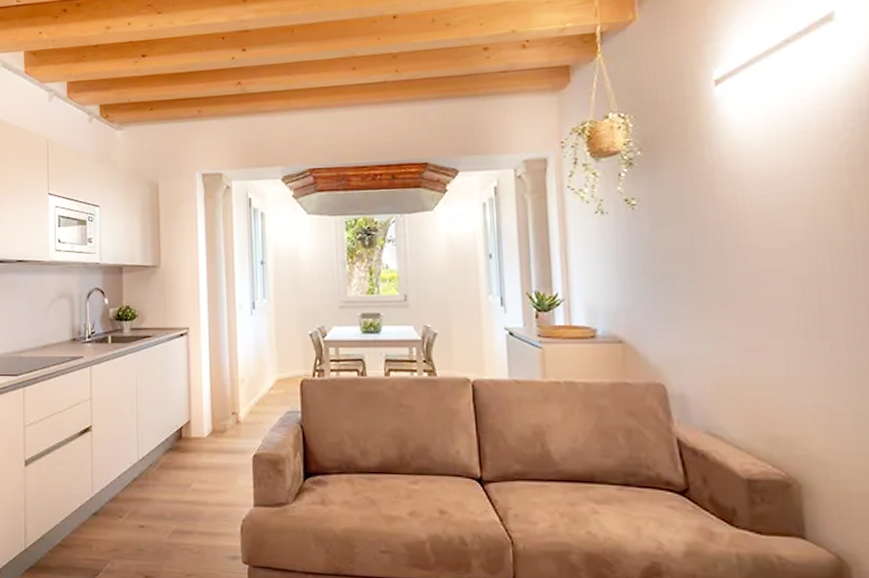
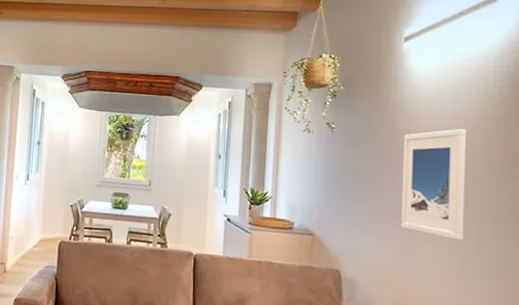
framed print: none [729,187,827,331] -> present [400,128,467,240]

